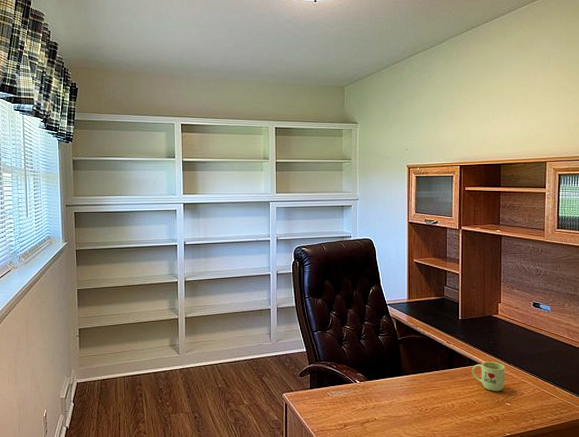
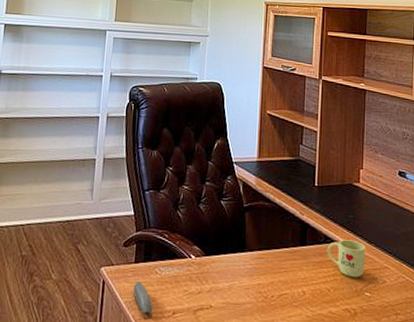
computer mouse: none [310,403,328,427] -> present [133,281,153,313]

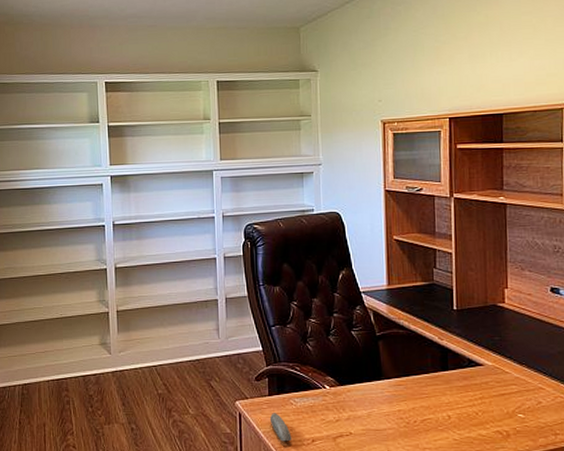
mug: present [327,239,366,278] -> none [471,362,517,400]

